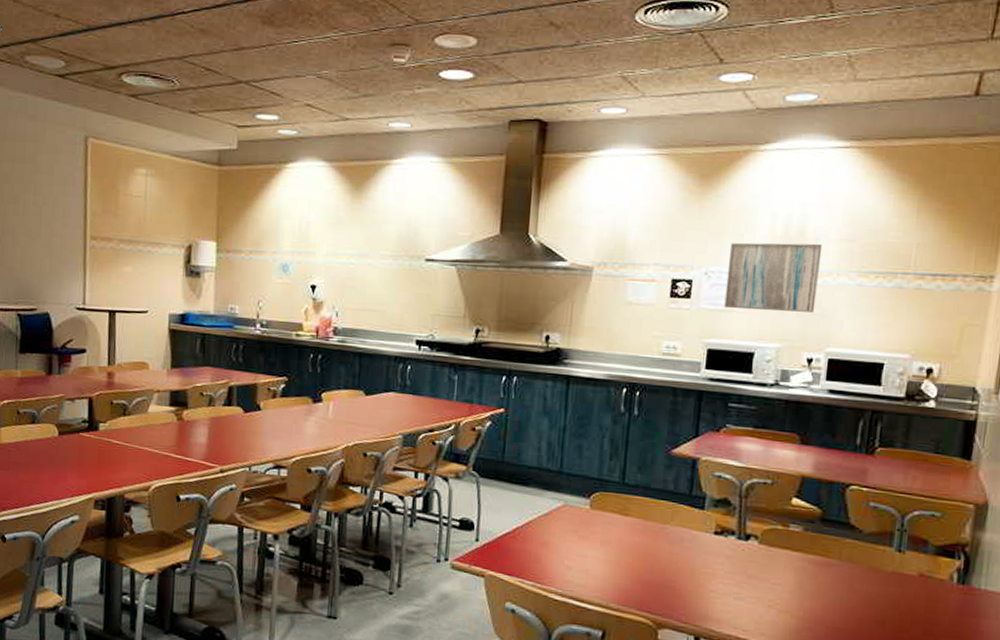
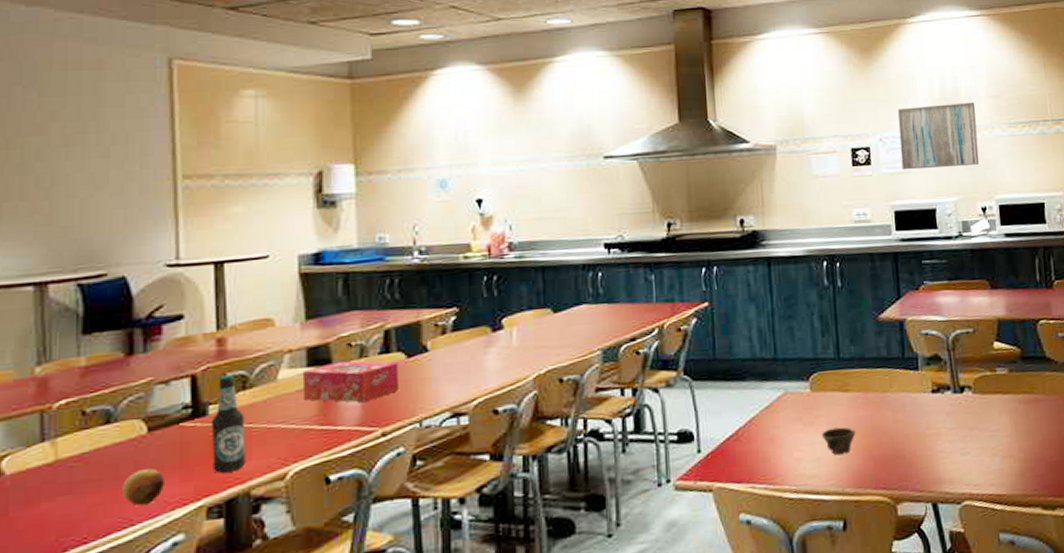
fruit: none [41,462,69,490] -> present [122,469,166,507]
bottle: none [100,402,124,477] -> present [211,375,247,474]
tissue box: none [165,406,237,443] -> present [302,361,398,403]
cup: none [594,546,629,573] -> present [821,427,856,455]

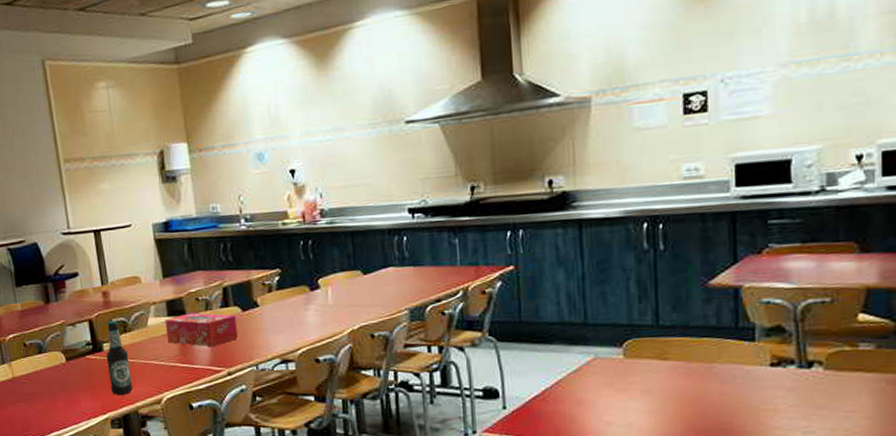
fruit: present [122,469,166,507] -> none [55,388,82,415]
cup: present [821,427,856,455] -> none [634,395,675,423]
wall art: present [898,102,980,170] -> none [746,22,859,116]

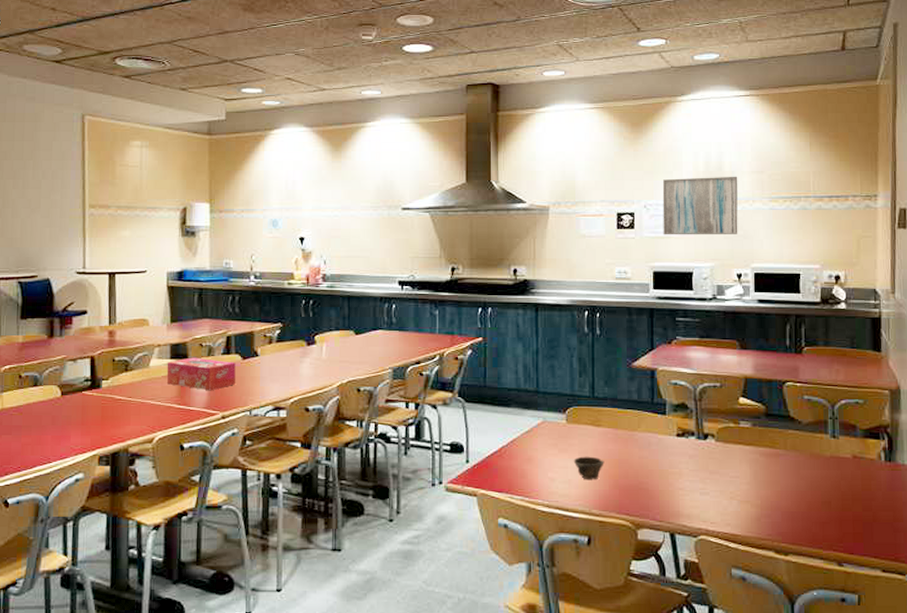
bottle: present [106,321,134,395] -> none [103,359,127,432]
cup: none [634,395,675,423] -> present [573,456,605,480]
wall art: none [746,22,859,116] -> present [662,176,738,235]

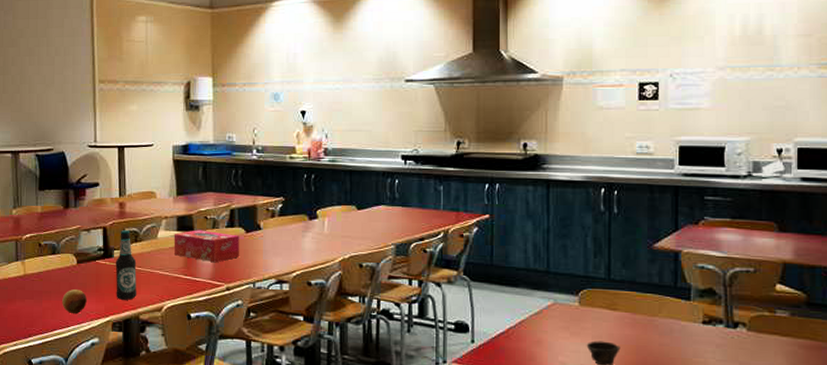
fruit: none [44,423,72,449] -> present [62,289,88,315]
bottle: none [103,359,127,432] -> present [115,230,137,300]
wall art: present [662,176,738,235] -> none [691,40,781,107]

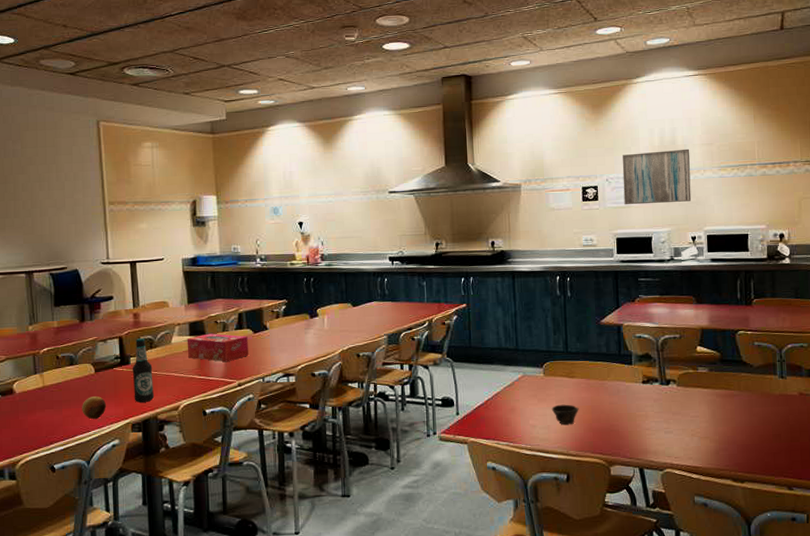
wall art: none [691,40,781,107] -> present [622,148,692,205]

